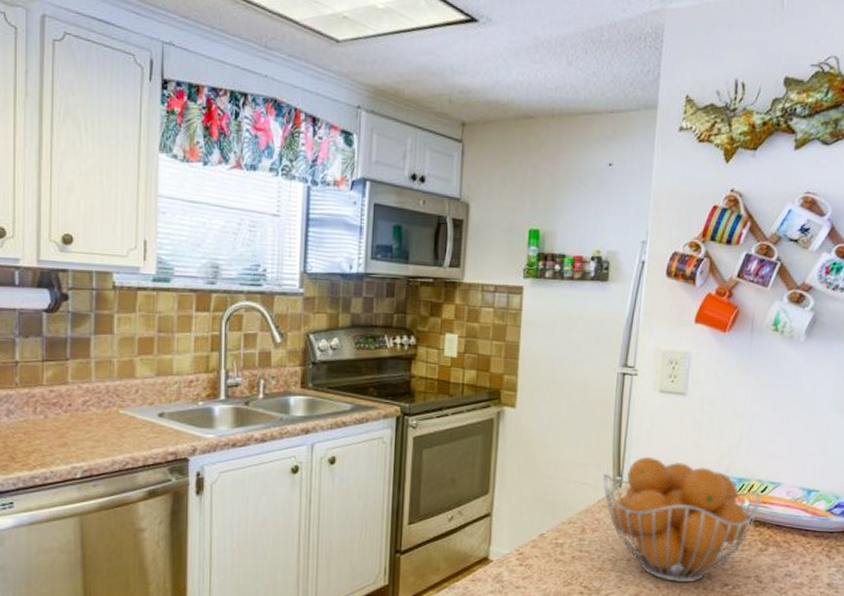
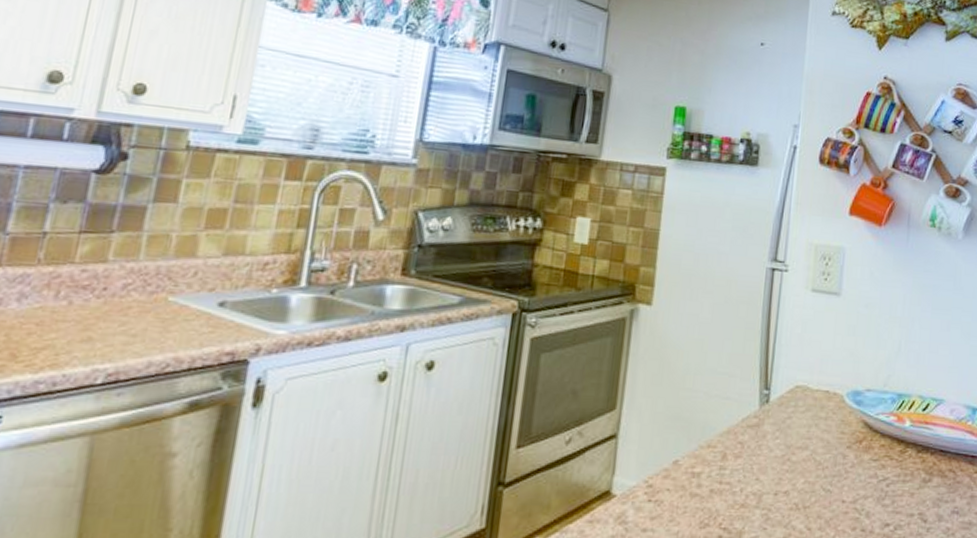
fruit basket: present [603,456,762,582] -> none [748,366,924,522]

